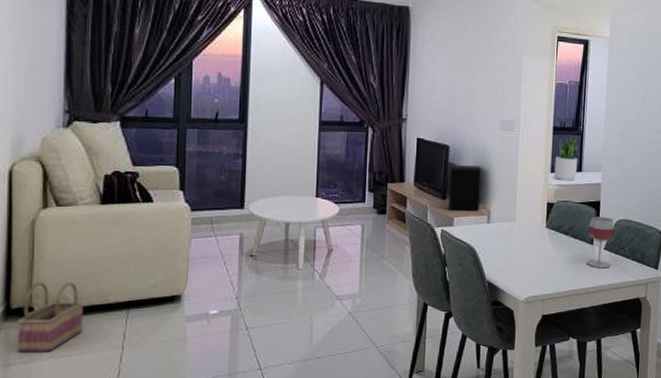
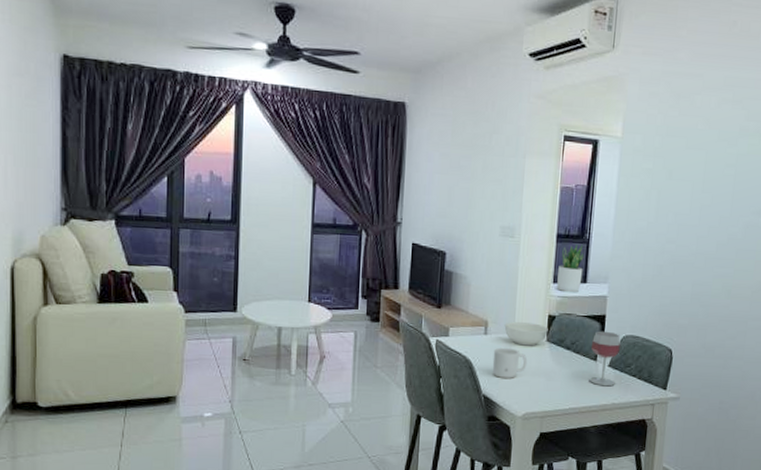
basket: present [17,282,84,352] -> none [23,377,84,446]
speaker: present [448,165,482,211] -> none [444,273,480,321]
mug: none [495,235,529,264] -> present [492,347,528,378]
bowl: none [506,210,547,233] -> present [504,322,548,346]

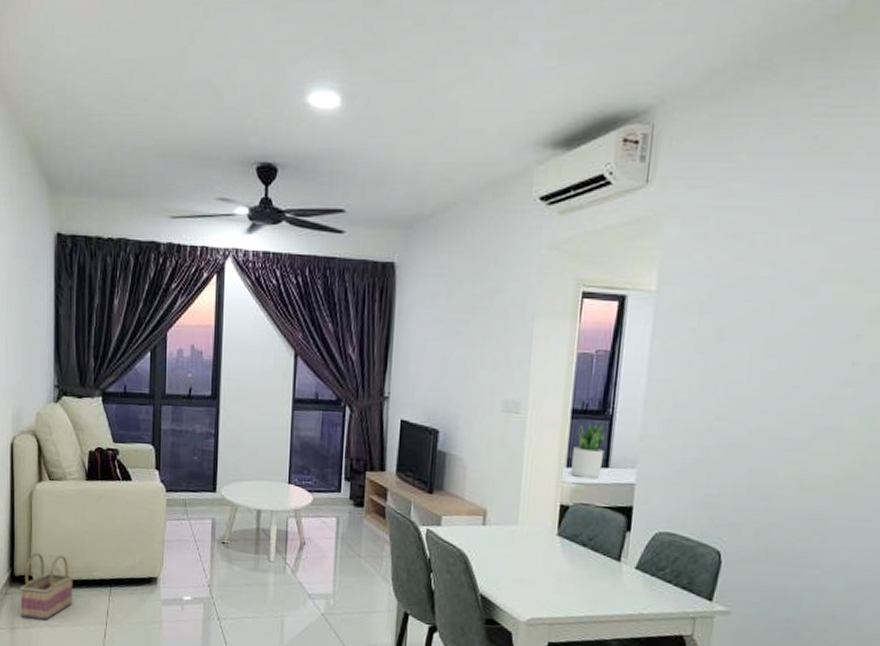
basket: none [23,377,84,446] -> present [20,552,73,620]
mug: present [492,347,528,378] -> none [491,540,534,577]
bowl: present [504,322,548,346] -> none [506,511,560,541]
wineglass: present [589,331,622,387] -> none [610,525,653,593]

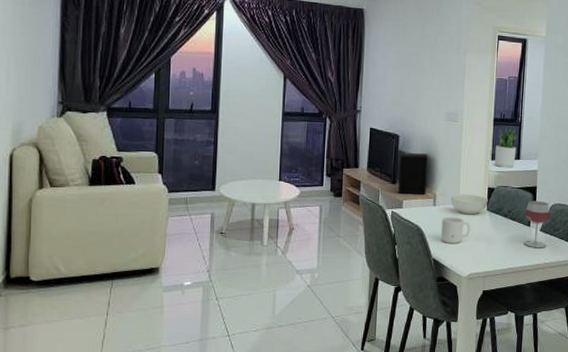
basket: present [20,552,73,620] -> none [15,254,74,317]
speaker: none [436,453,478,510] -> present [398,153,429,194]
mug: none [491,540,534,577] -> present [440,216,471,243]
bowl: none [506,511,560,541] -> present [450,194,488,215]
wineglass: none [610,525,653,593] -> present [524,200,551,249]

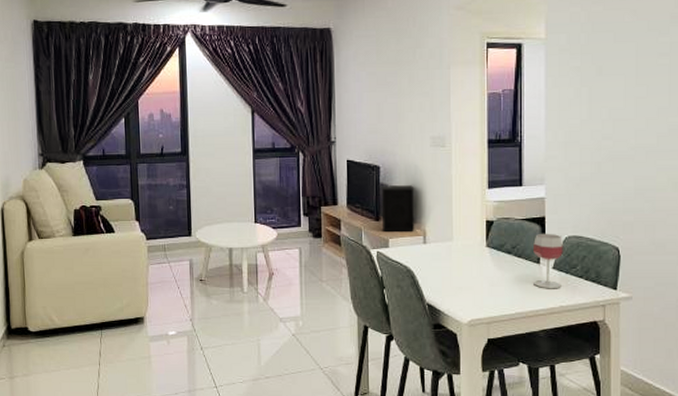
mug: present [440,216,471,243] -> none [434,255,469,286]
bowl: present [450,194,488,215] -> none [442,229,487,253]
planter: present [495,126,517,168] -> none [492,147,518,197]

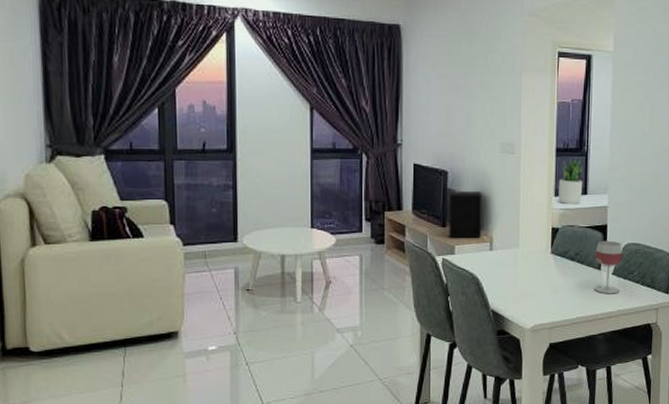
planter: none [492,147,518,197] -> present [558,156,584,205]

